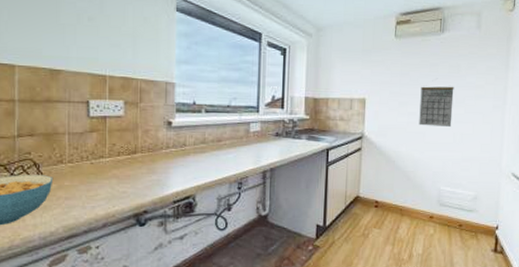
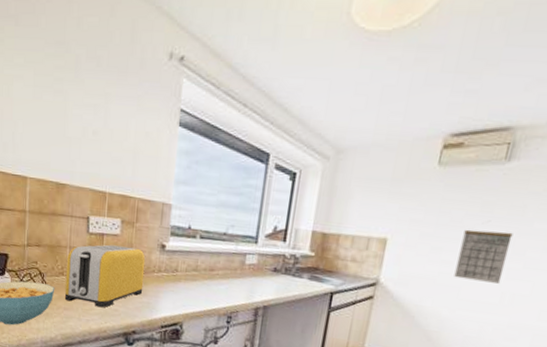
toaster: none [65,127,152,192] -> present [64,244,146,308]

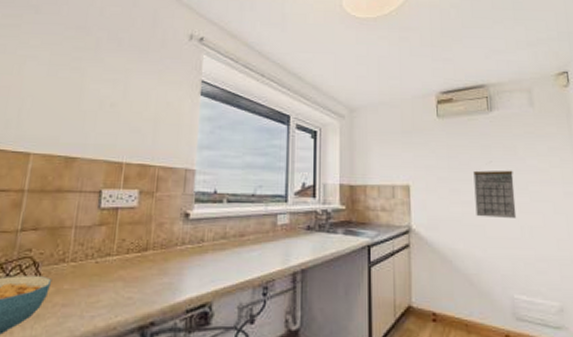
toaster: present [64,244,146,308] -> none [63,219,167,298]

